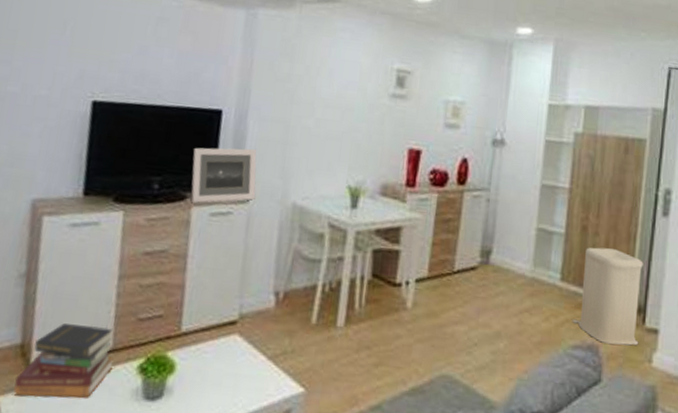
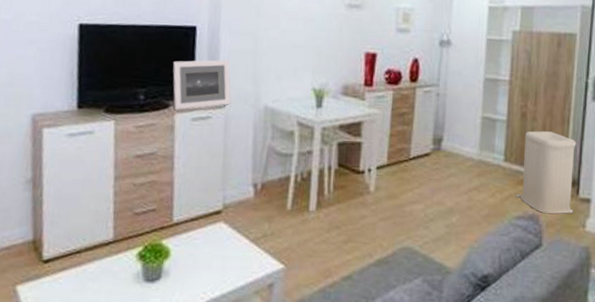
books: present [13,323,114,399] -> none [30,221,116,285]

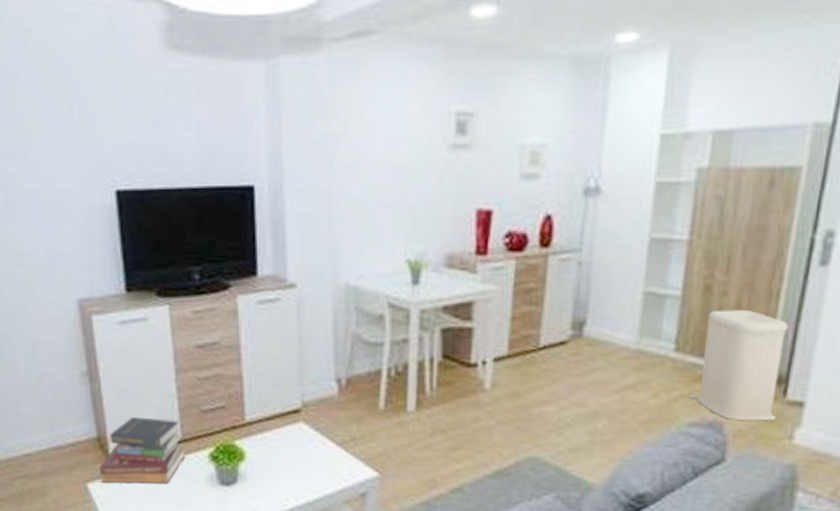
books: none [30,221,116,285] -> present [99,417,185,485]
picture frame: present [172,59,231,111] -> none [229,226,303,292]

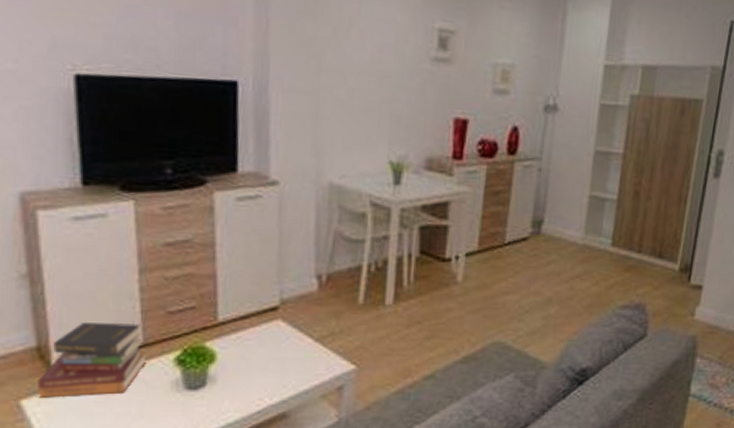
laundry basket: present [689,310,788,421] -> none [621,211,692,303]

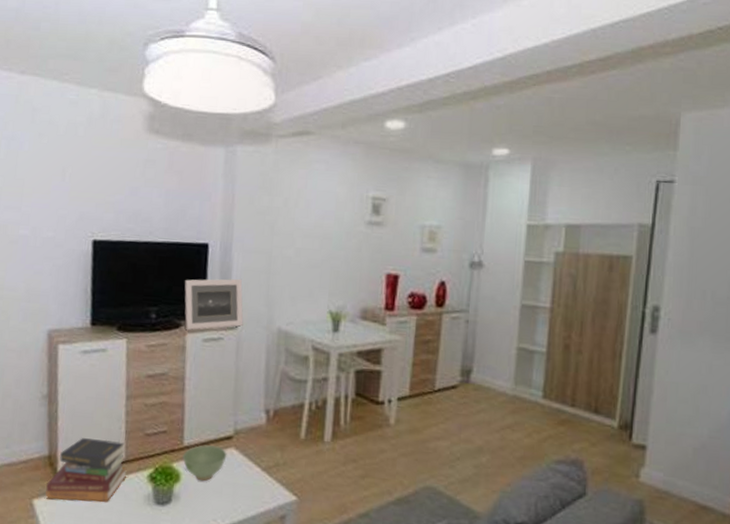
picture frame: none [207,124,287,188] -> present [184,278,244,331]
bowl: none [217,318,272,359] -> present [182,445,227,481]

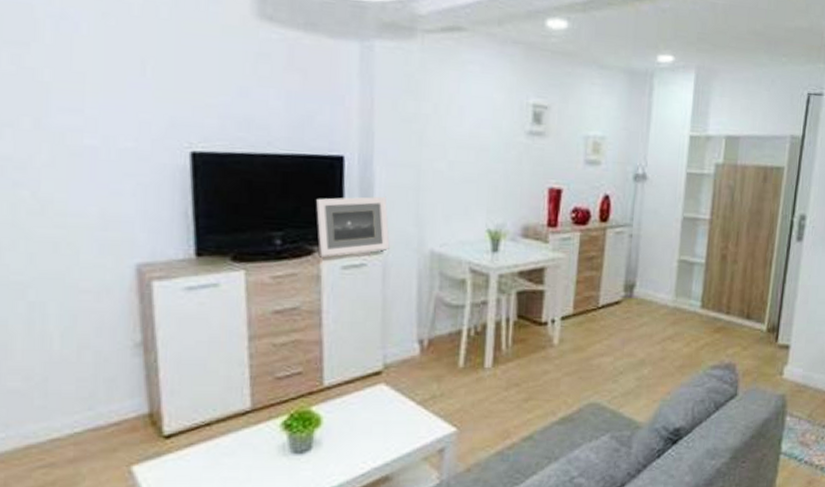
books: present [45,438,127,503] -> none [149,388,254,464]
bowl: present [182,445,227,481] -> none [323,382,376,423]

